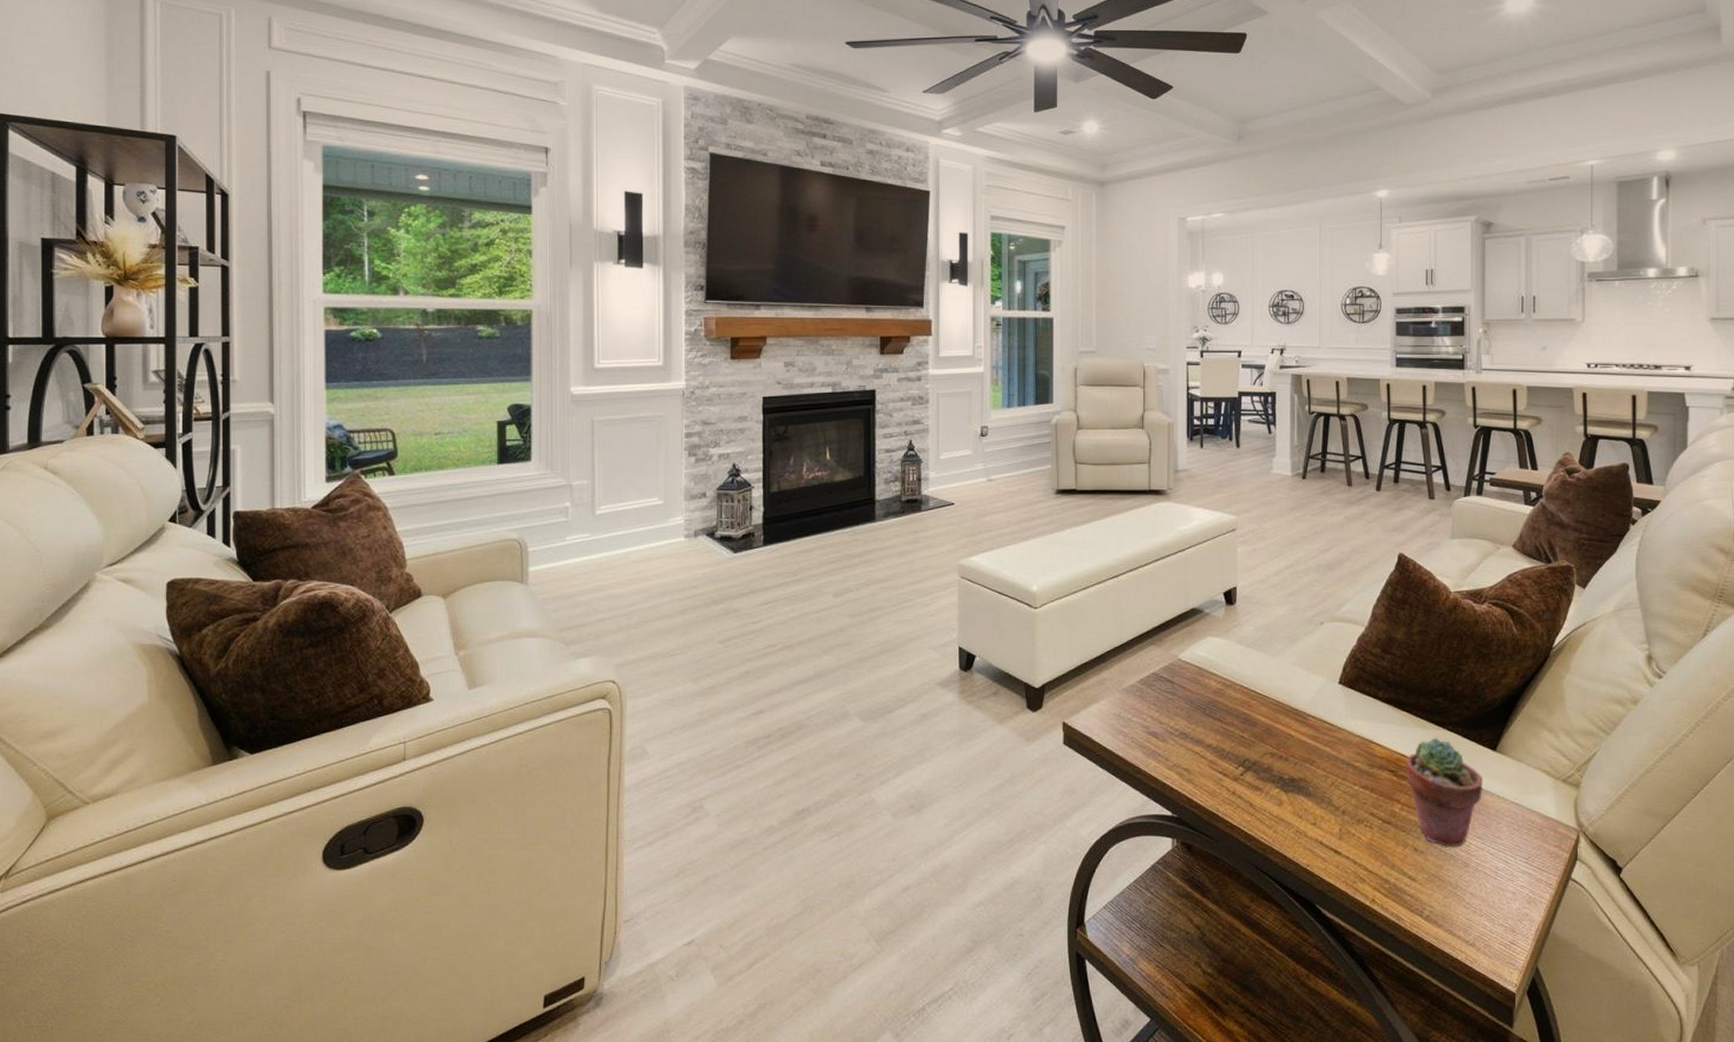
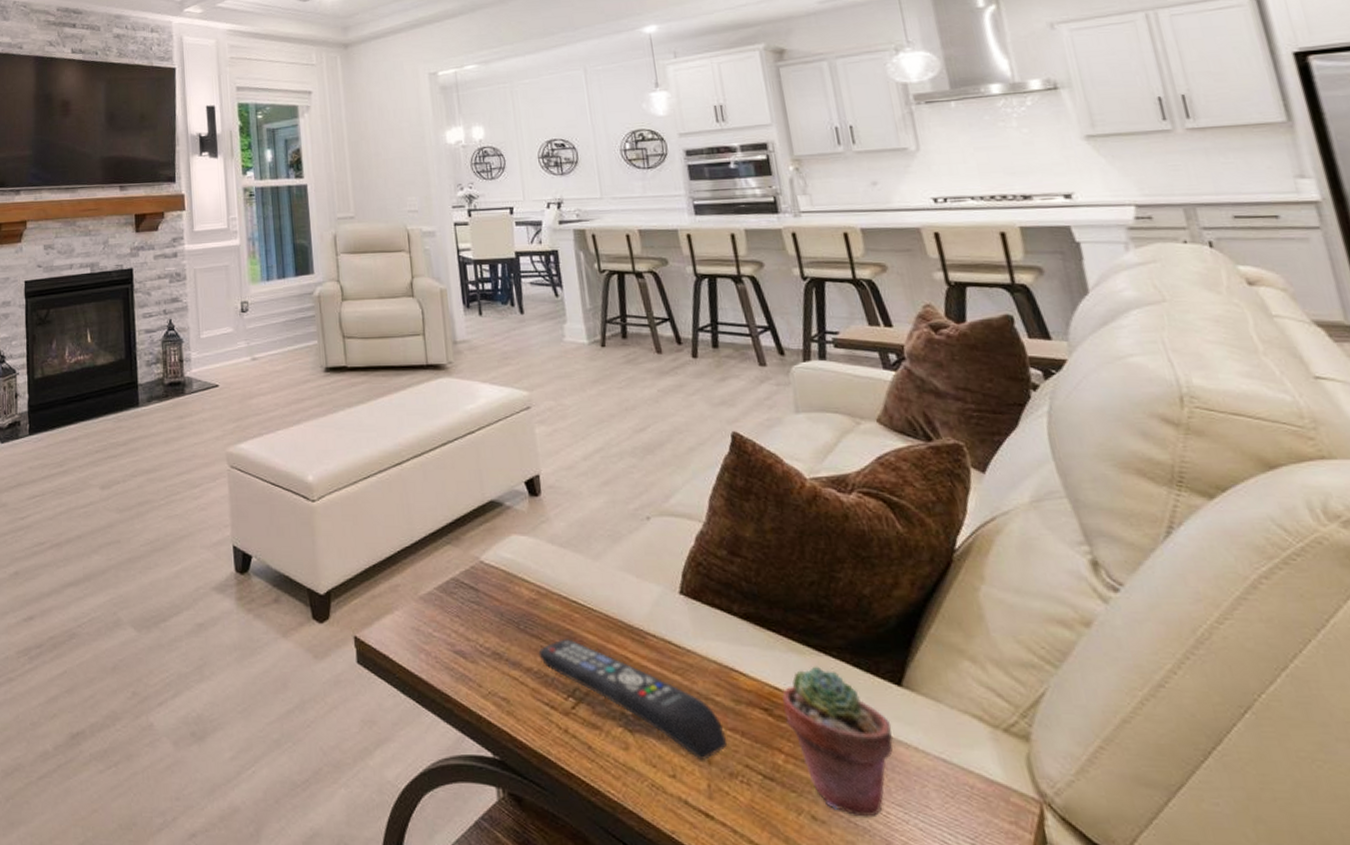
remote control: none [1218,721,1359,812] -> present [538,639,728,761]

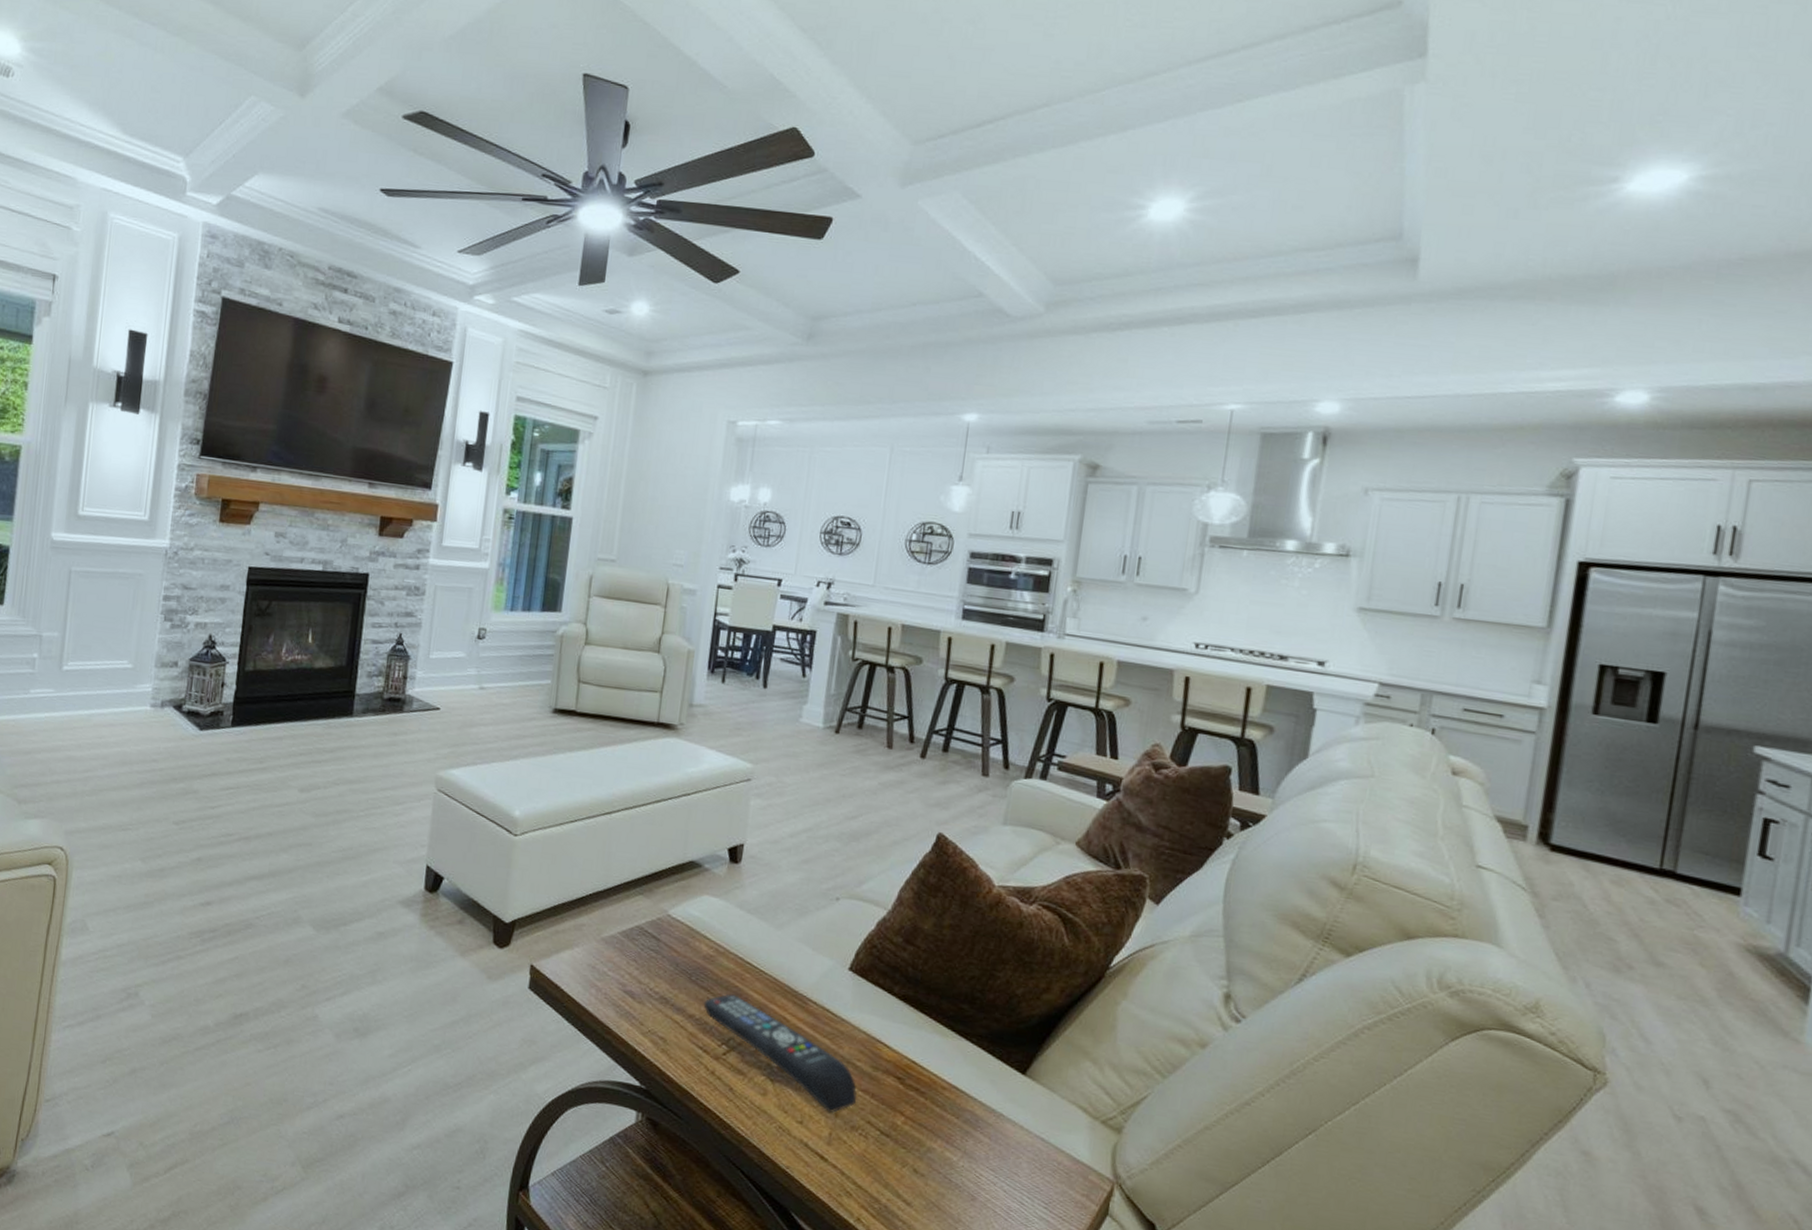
potted succulent: present [781,666,894,817] -> none [914,1048,1006,1176]

